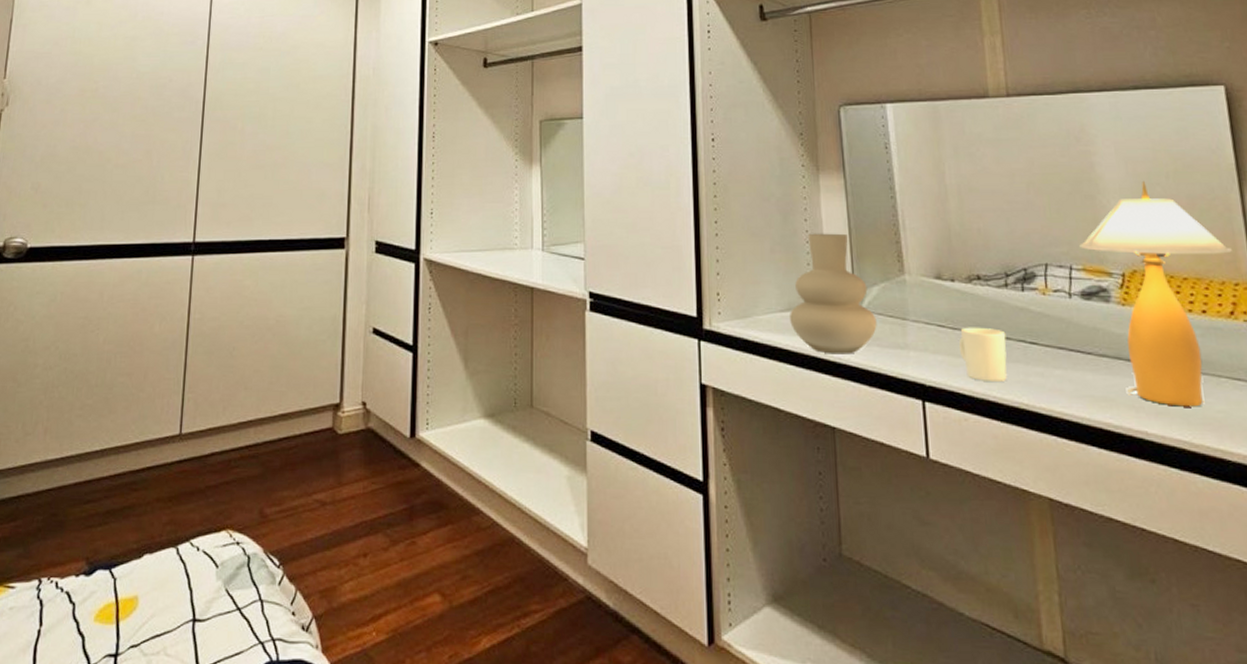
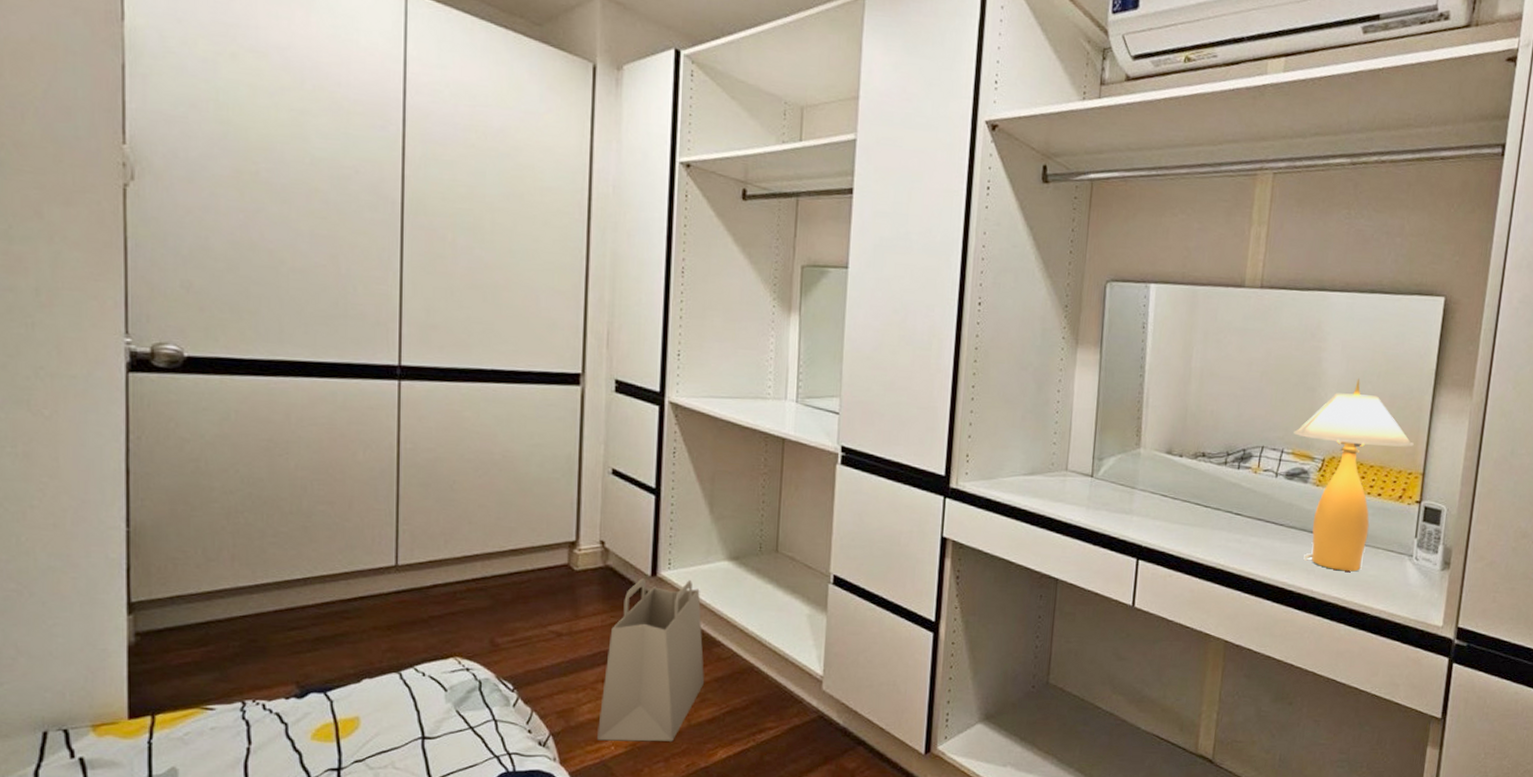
shopping bag: none [359,439,465,627] -> present [597,577,705,742]
vase: present [790,233,877,354] -> none [1031,404,1109,517]
mug: present [958,327,1007,383] -> none [1175,497,1217,546]

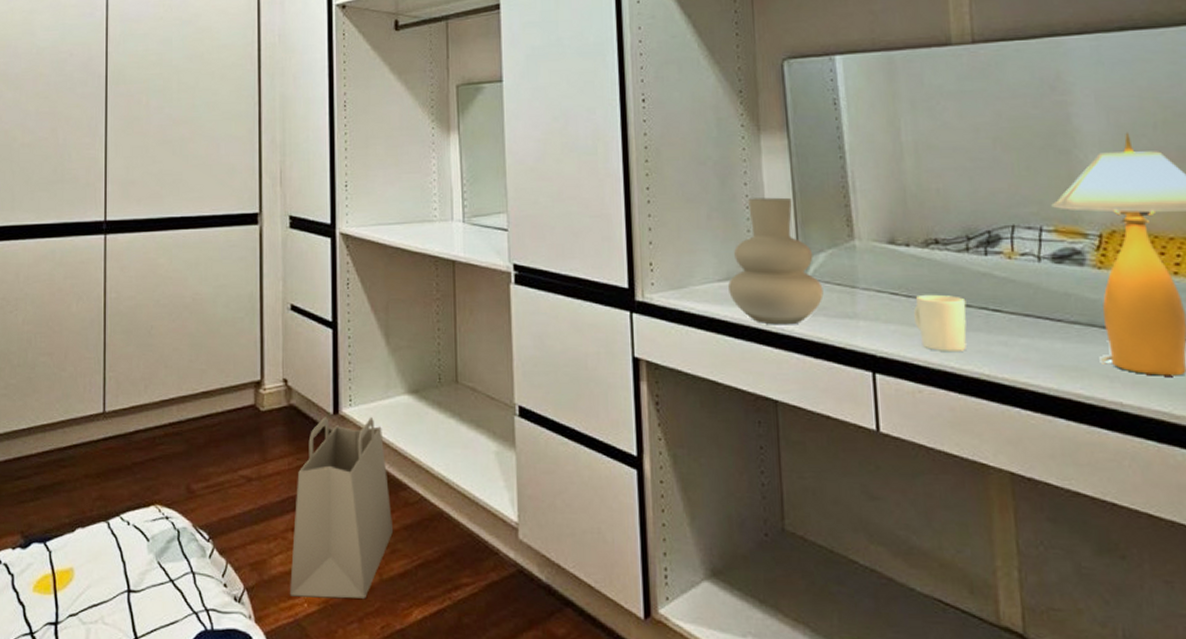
vase: none [1031,404,1109,517] -> present [728,197,824,325]
mug: none [1175,497,1217,546] -> present [913,294,967,353]

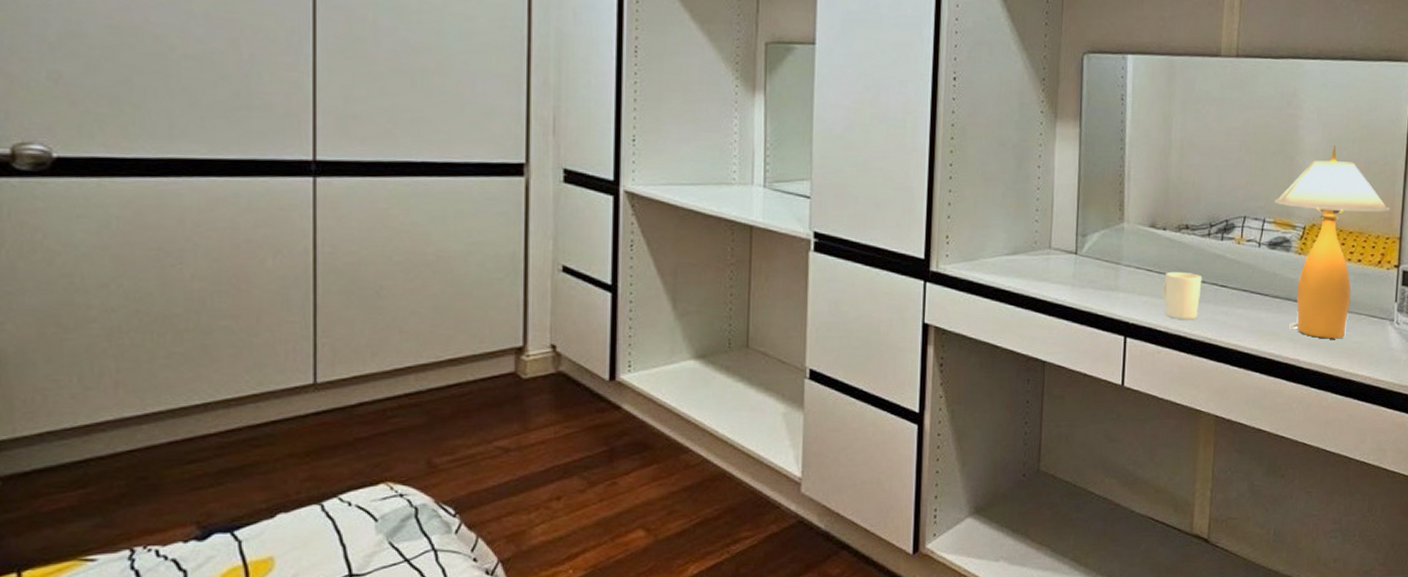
shopping bag: present [290,415,394,599] -> none [553,382,672,564]
vase: present [728,197,824,325] -> none [1014,180,1094,296]

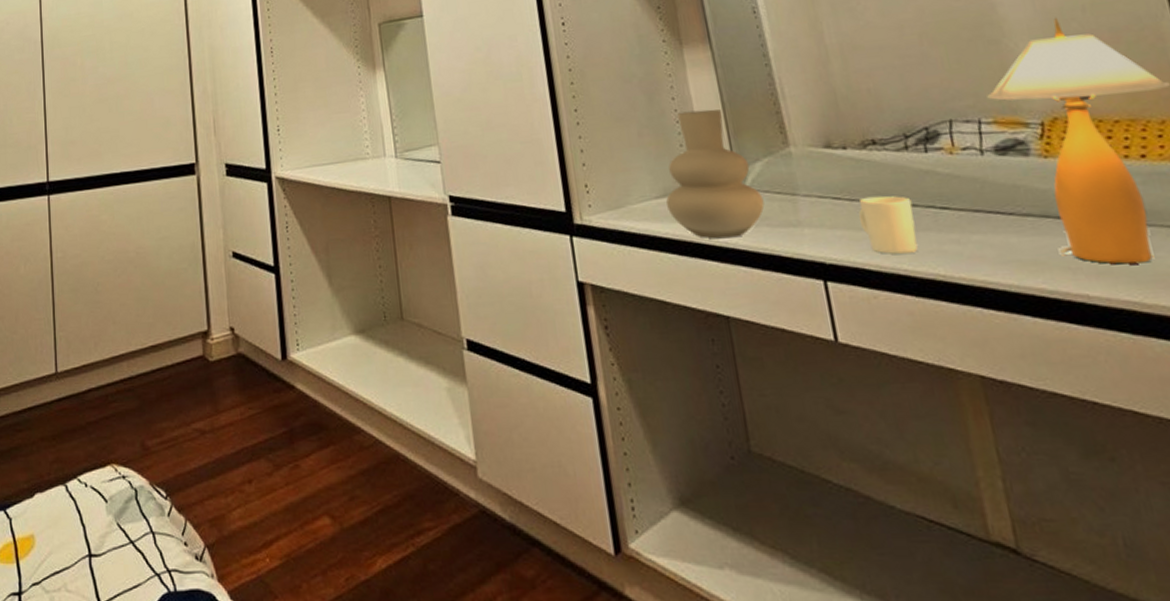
vase: none [1014,180,1094,296] -> present [666,109,765,239]

